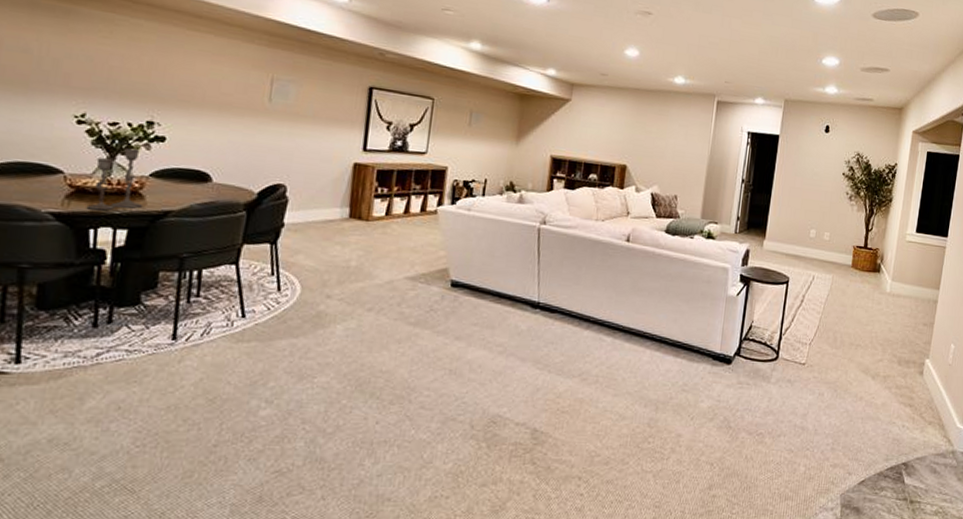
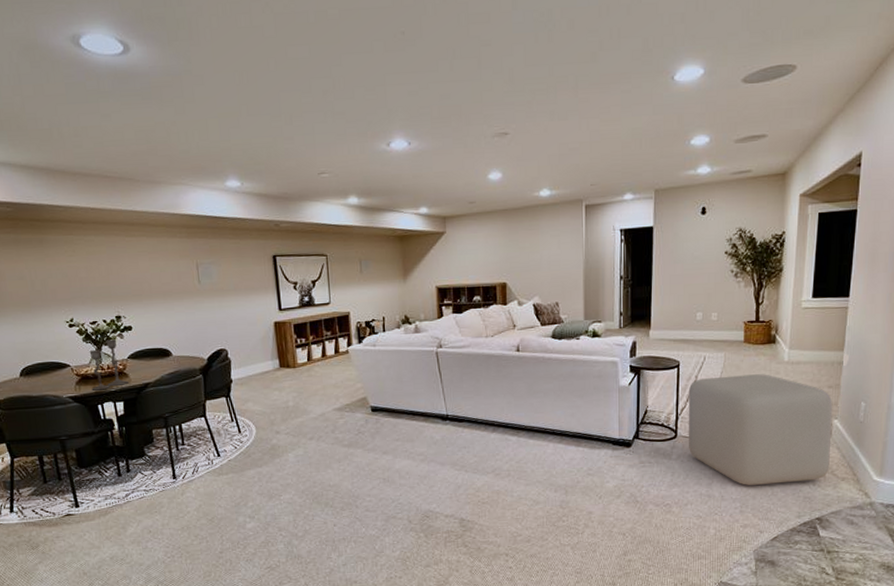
pouf: none [788,299,926,422] -> present [688,374,833,486]

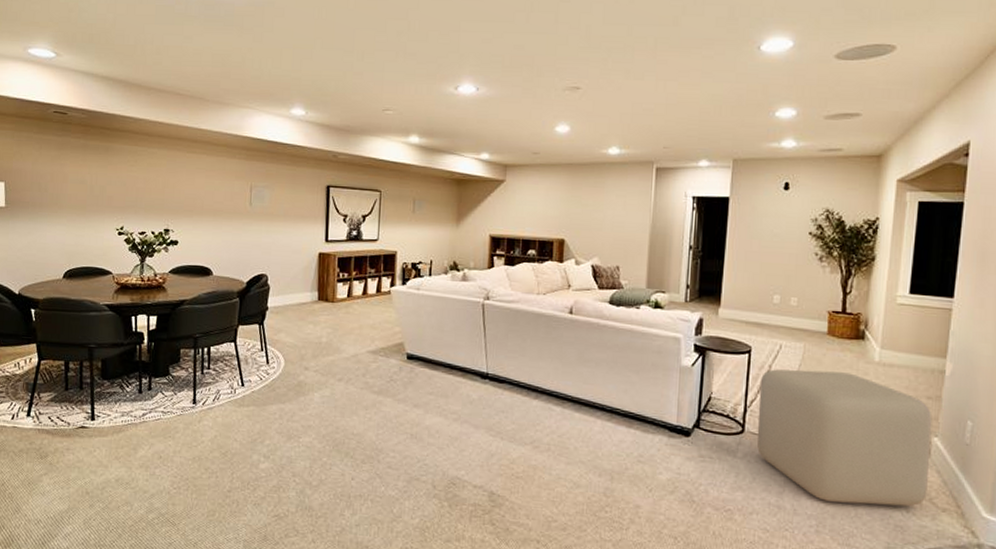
candlestick: present [89,339,128,391] -> none [129,251,165,302]

